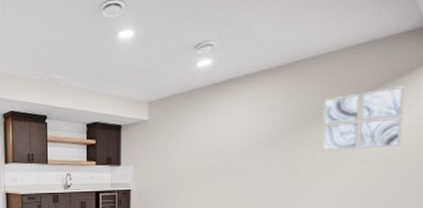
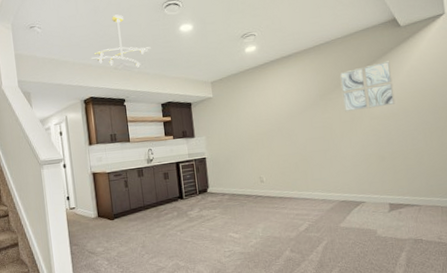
ceiling light fixture: none [14,17,82,81] -> present [91,14,151,68]

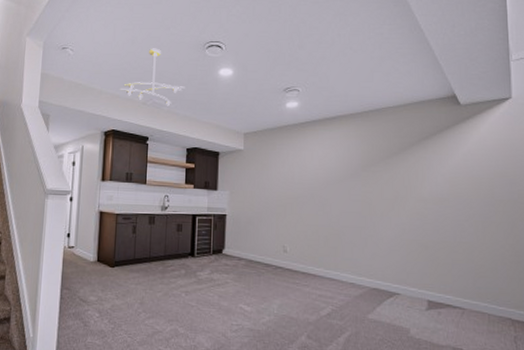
wall art: present [339,61,396,112] -> none [386,139,446,189]

